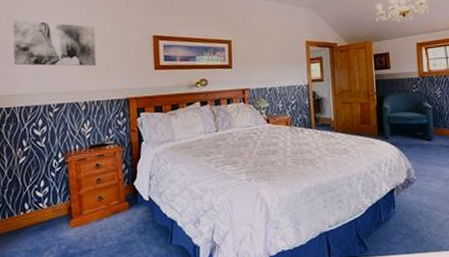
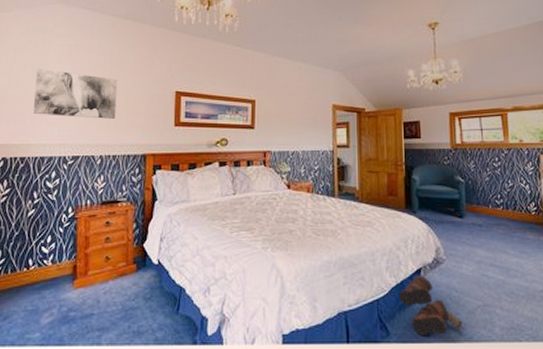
boots: none [374,194,433,249] -> present [398,275,463,336]

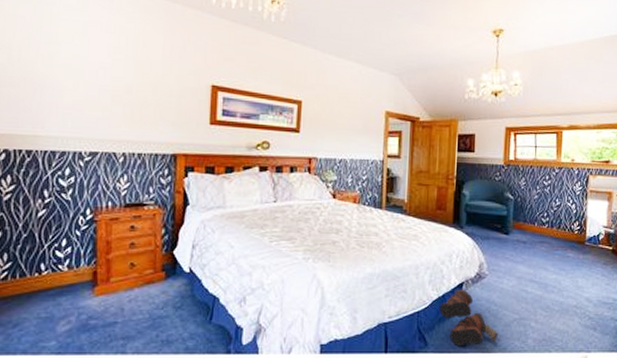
wall art: present [34,68,118,119] -> none [41,46,143,112]

